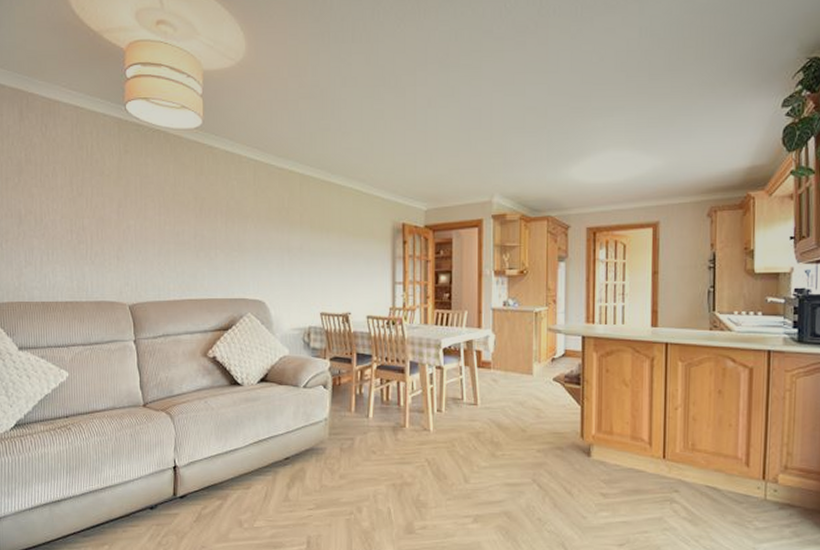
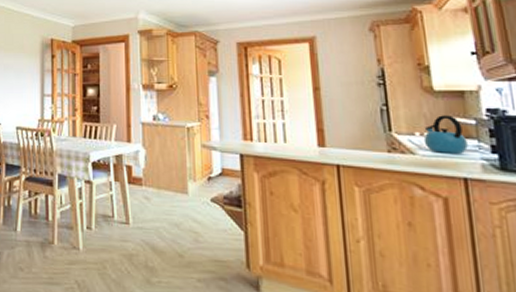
kettle: none [740,295,775,331] -> present [423,115,468,155]

